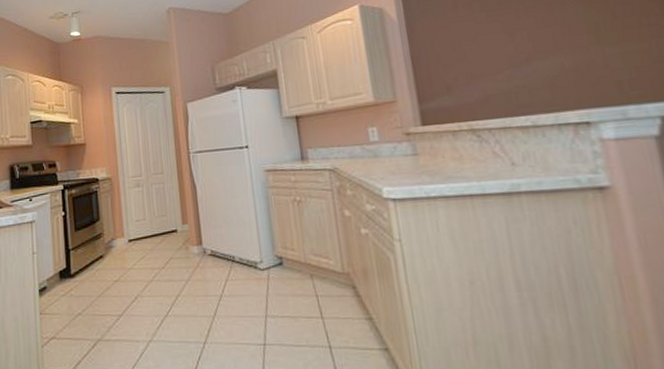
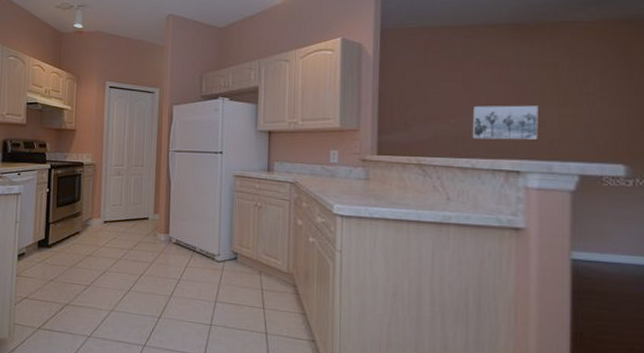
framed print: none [521,46,603,93] -> present [472,105,538,140]

